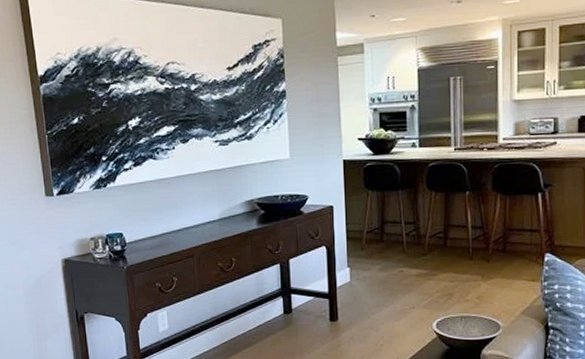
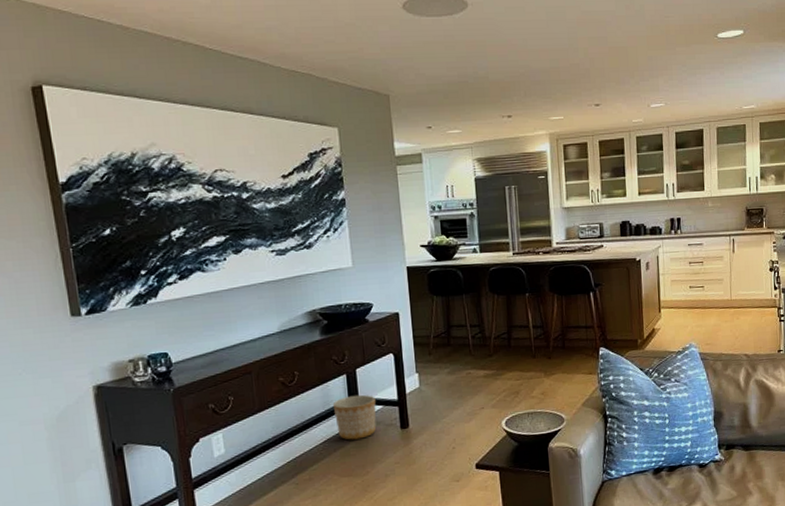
planter: none [266,284,307,328] -> present [332,394,377,440]

